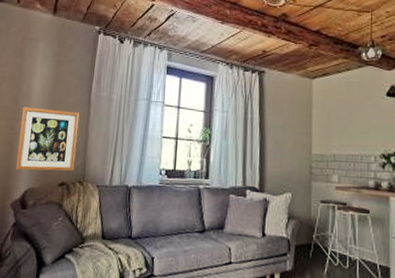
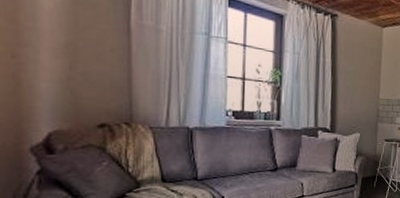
wall art: present [15,107,79,172] -> none [27,30,117,111]

